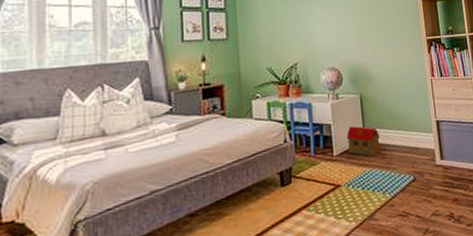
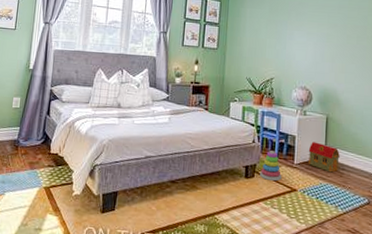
stacking toy: none [297,147,322,183] -> present [260,151,281,181]

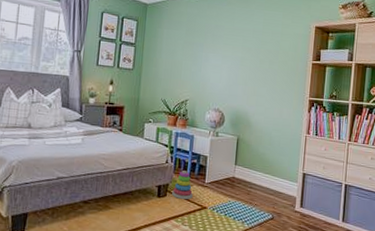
toy house: present [308,142,340,173] -> none [219,162,248,191]

